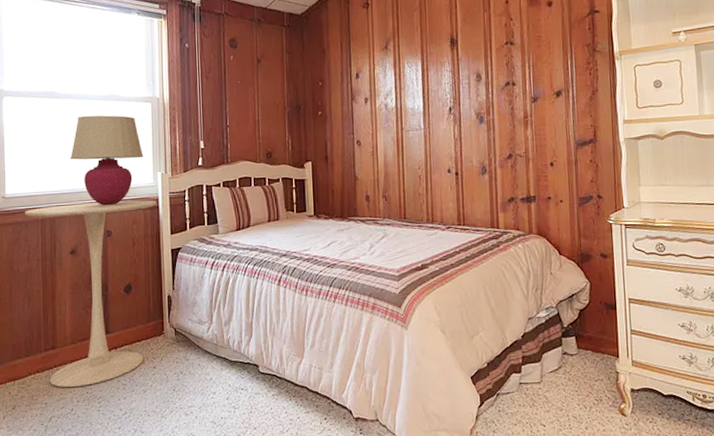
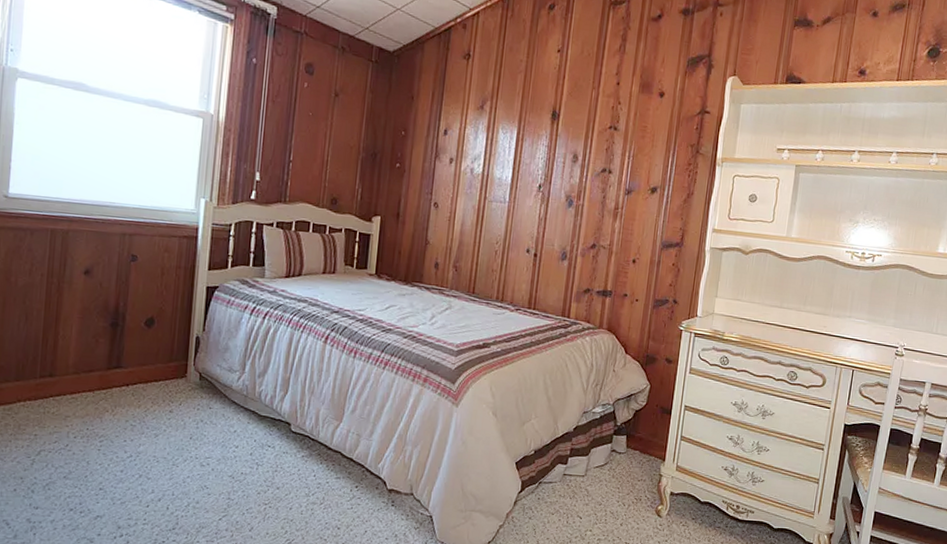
pedestal table: present [25,200,157,388] -> none [31,215,196,422]
table lamp: present [70,115,144,206] -> none [96,118,187,227]

